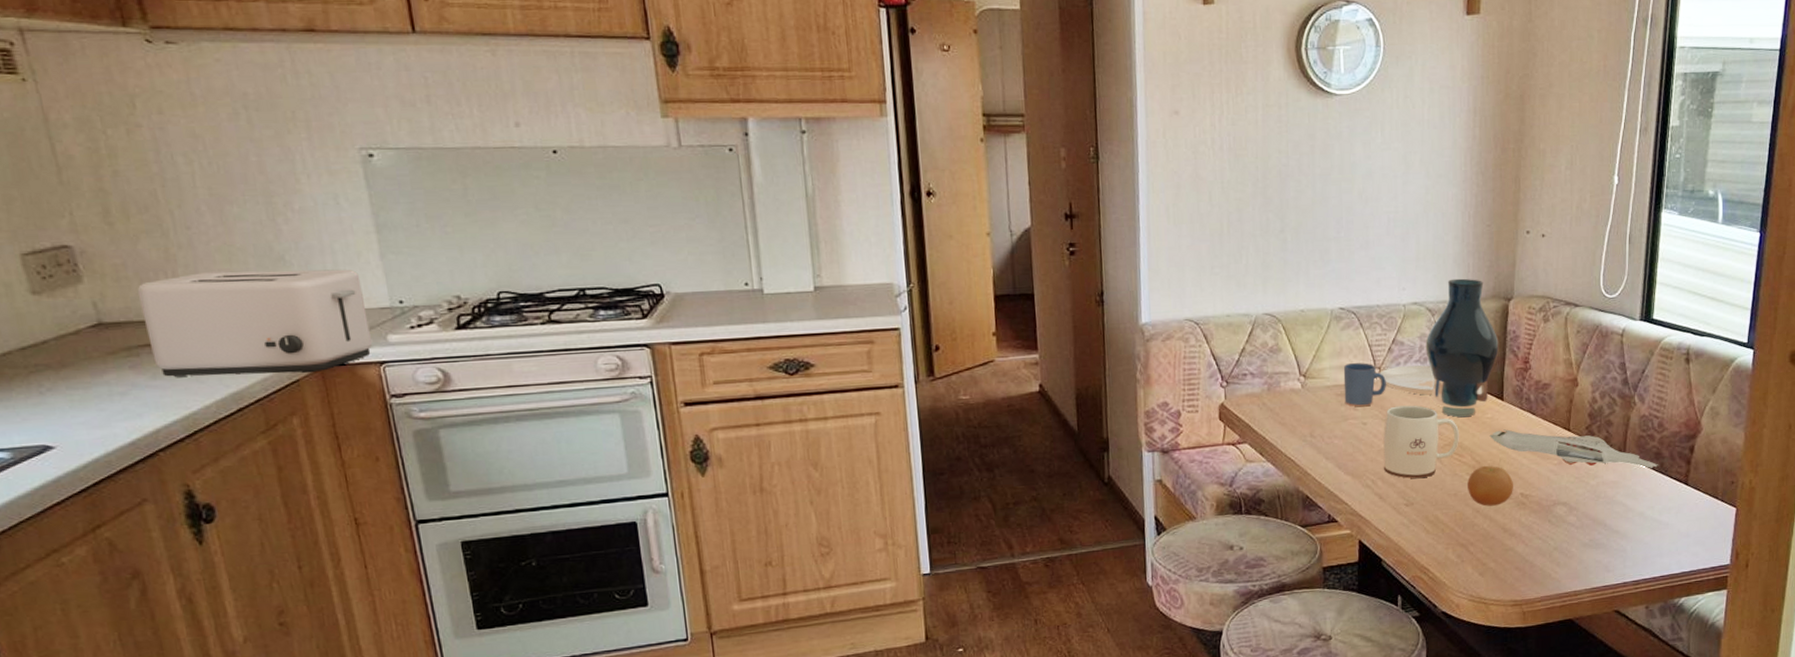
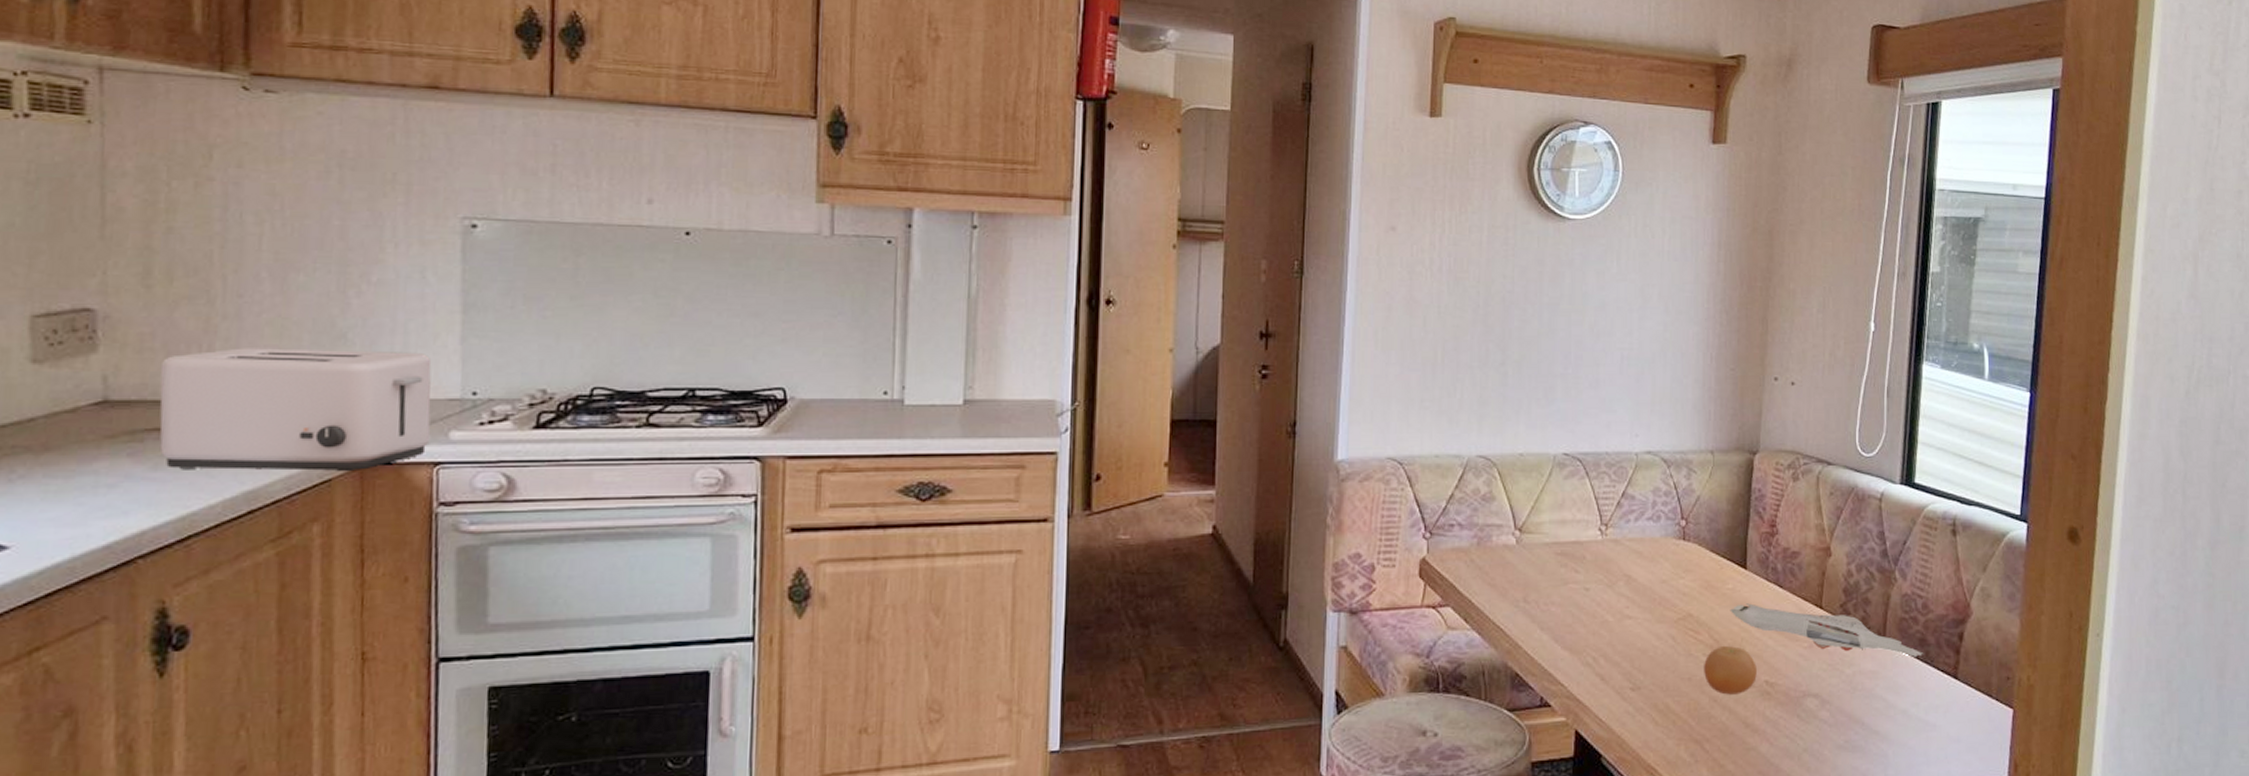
mug: present [1343,363,1386,407] -> none [1565,518,1613,570]
plate: present [1379,365,1434,395] -> none [1606,523,1668,559]
mug: present [1383,405,1460,479] -> none [1606,570,1696,658]
vase: present [1425,278,1499,418] -> none [1659,427,1742,587]

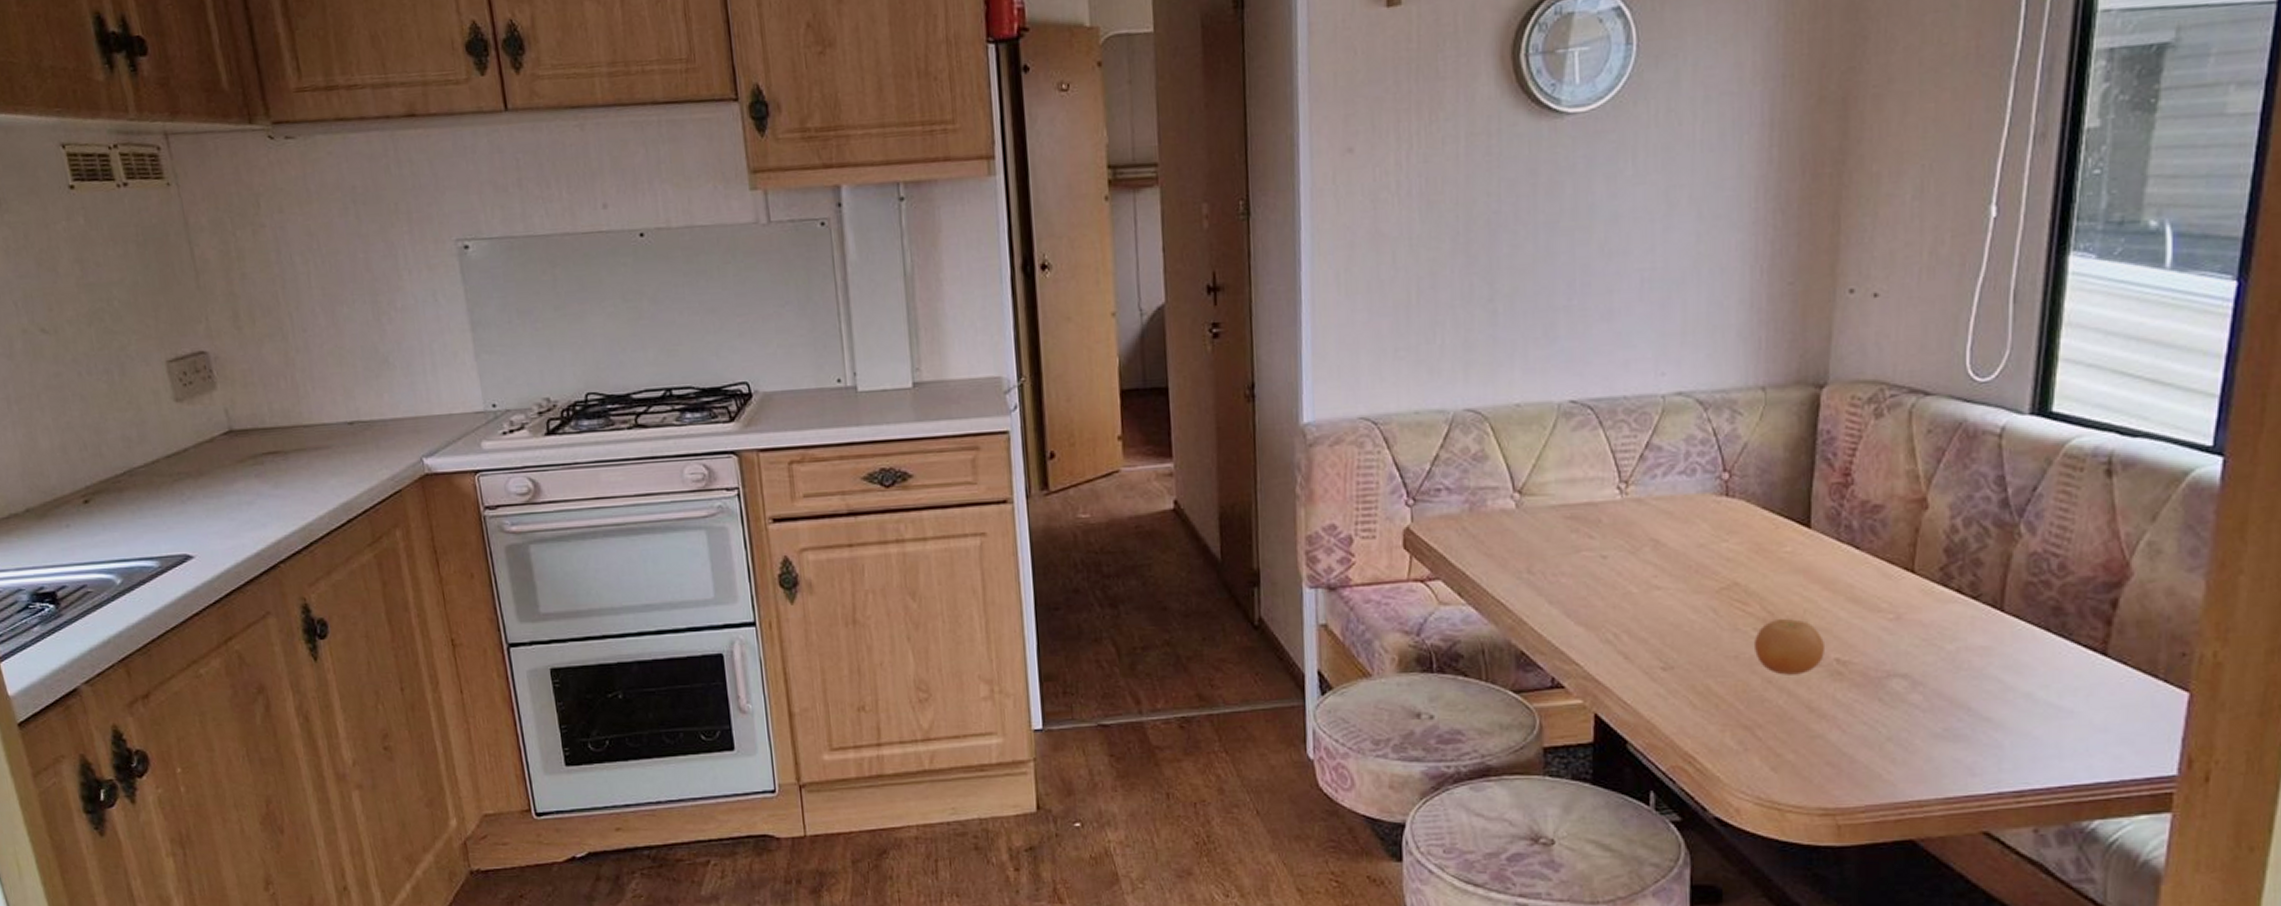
toaster: present [159,348,432,472] -> none [261,370,468,486]
newspaper: present [1730,603,1924,657] -> none [1788,568,2059,629]

